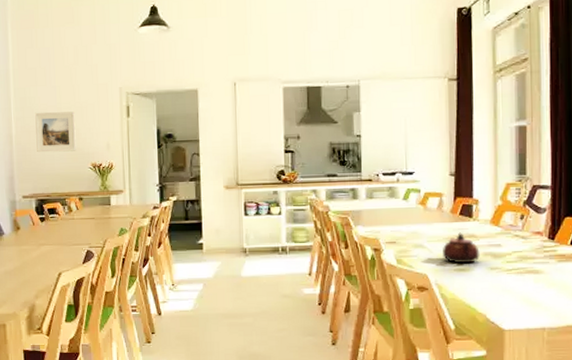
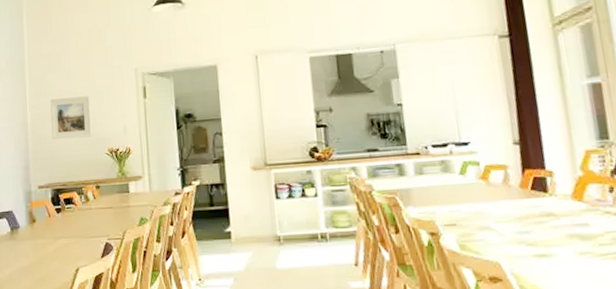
teapot: present [443,232,480,264] -> none [515,210,564,248]

